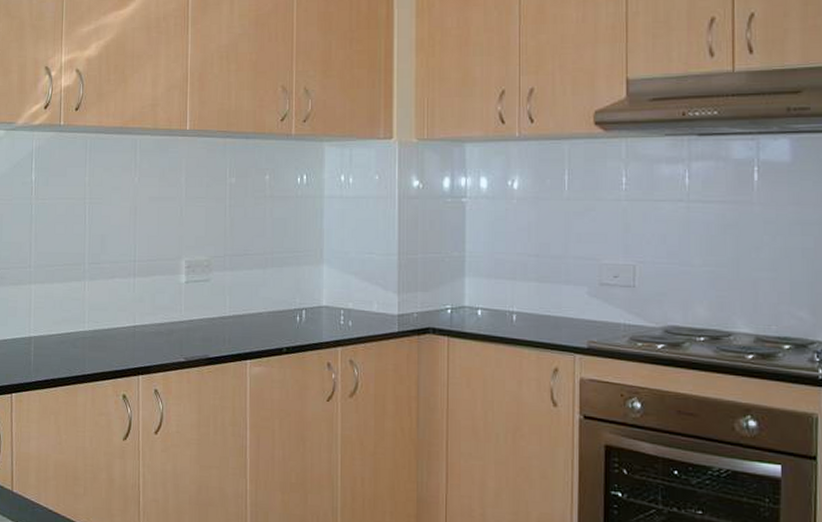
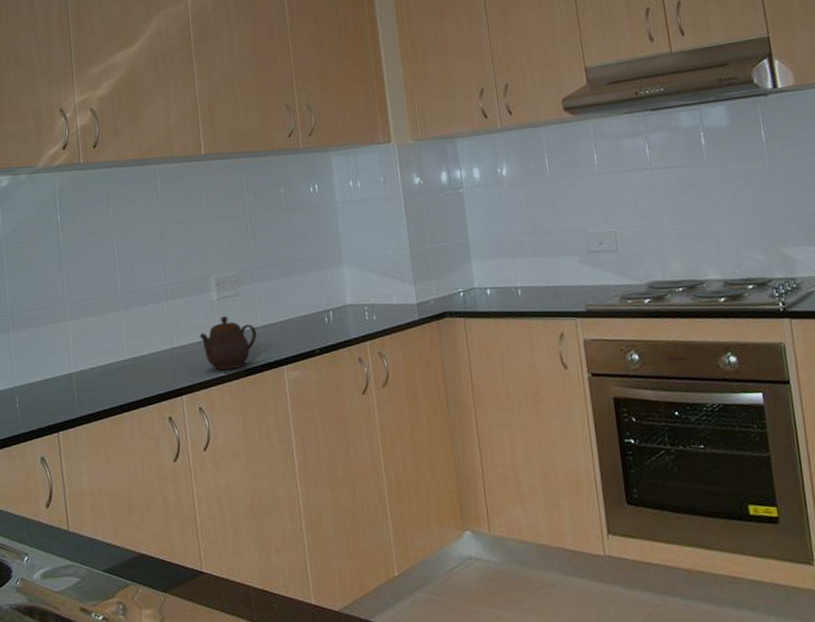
teapot: none [163,301,222,357] -> present [199,316,257,371]

